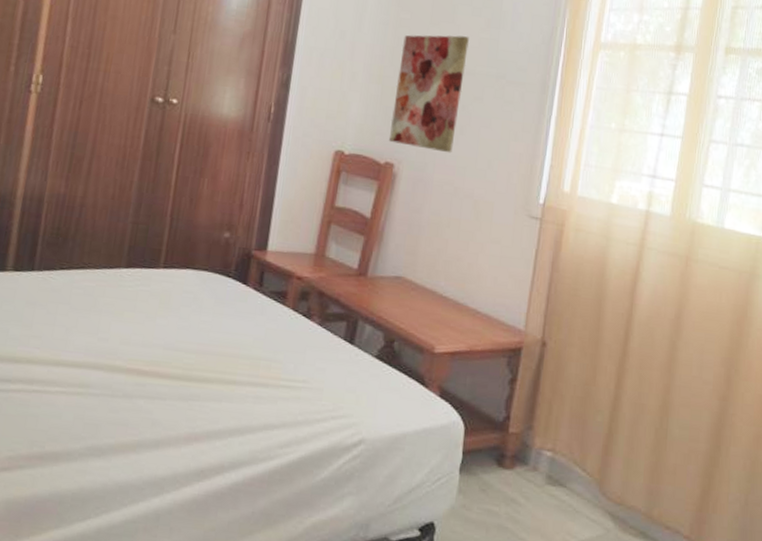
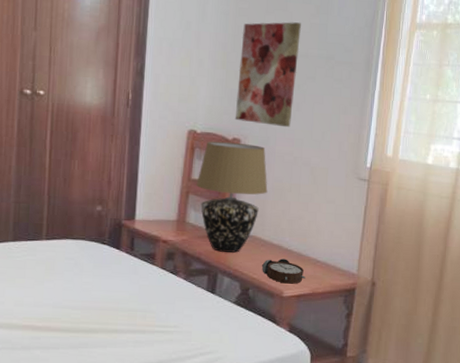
table lamp: none [340,164,423,296] -> present [196,141,268,253]
alarm clock: none [410,306,462,338] -> present [261,258,305,284]

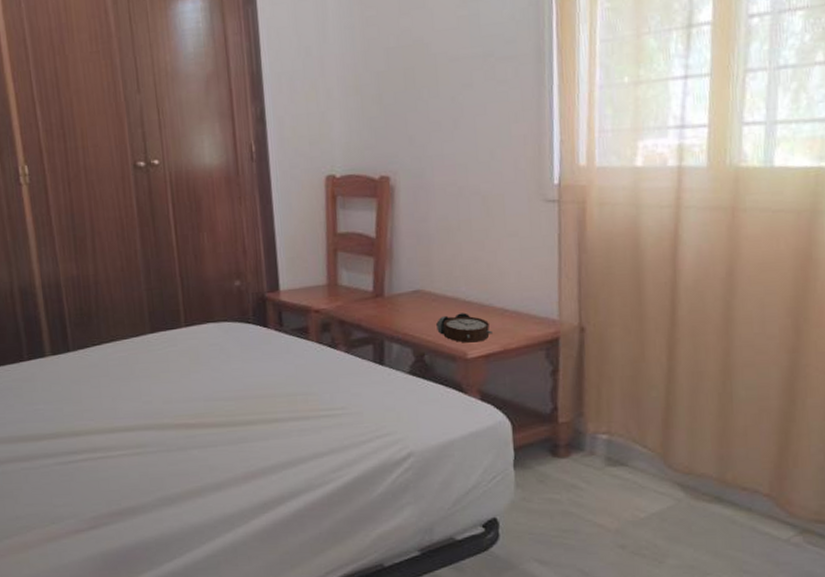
table lamp: present [196,141,268,253] -> none [344,180,431,315]
wall art: present [234,22,301,128] -> none [374,19,449,155]

